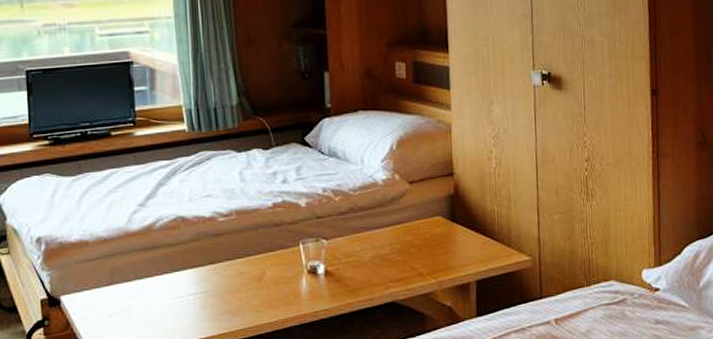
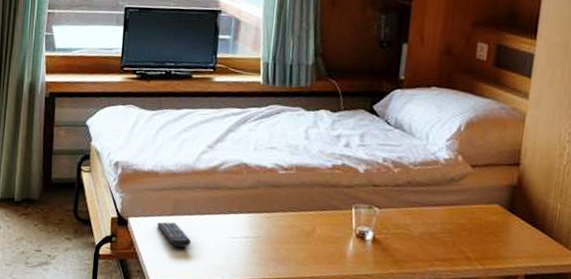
remote control: none [93,292,134,319] -> present [156,222,191,248]

